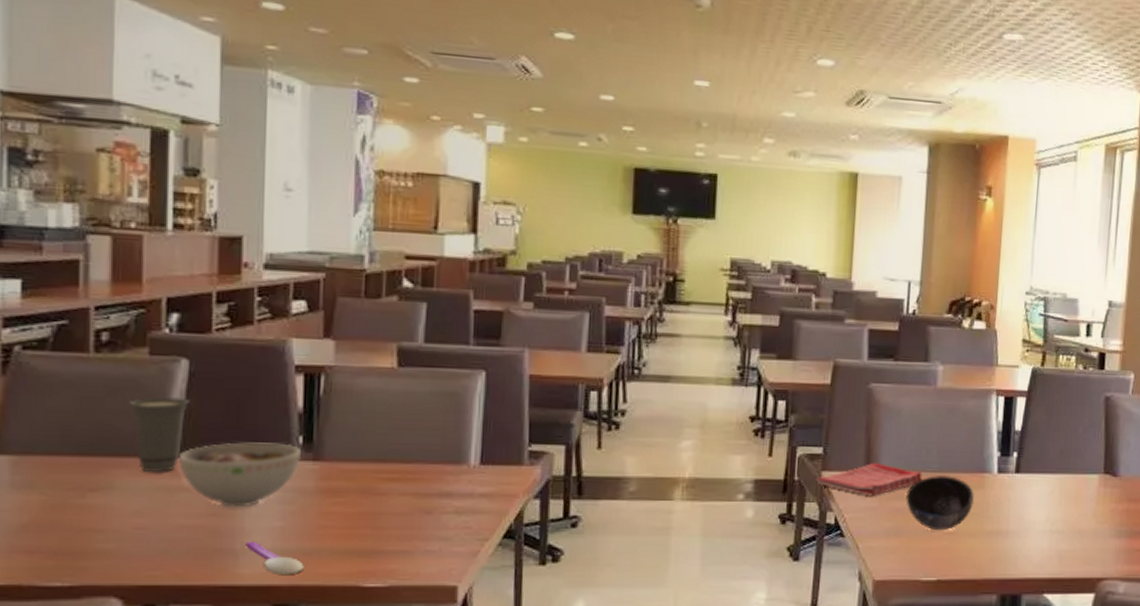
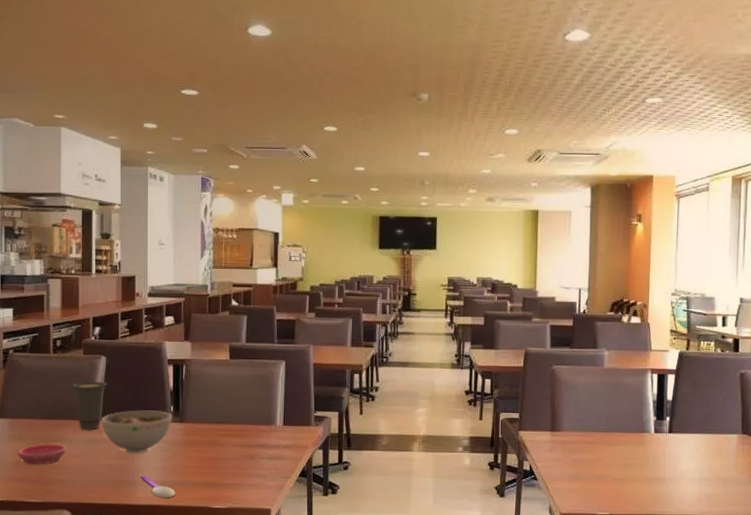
saucer: none [26,495,117,527] -> present [17,444,67,464]
dish towel: present [816,462,922,496] -> none [515,424,595,450]
bowl: present [906,476,975,531] -> none [583,435,637,477]

